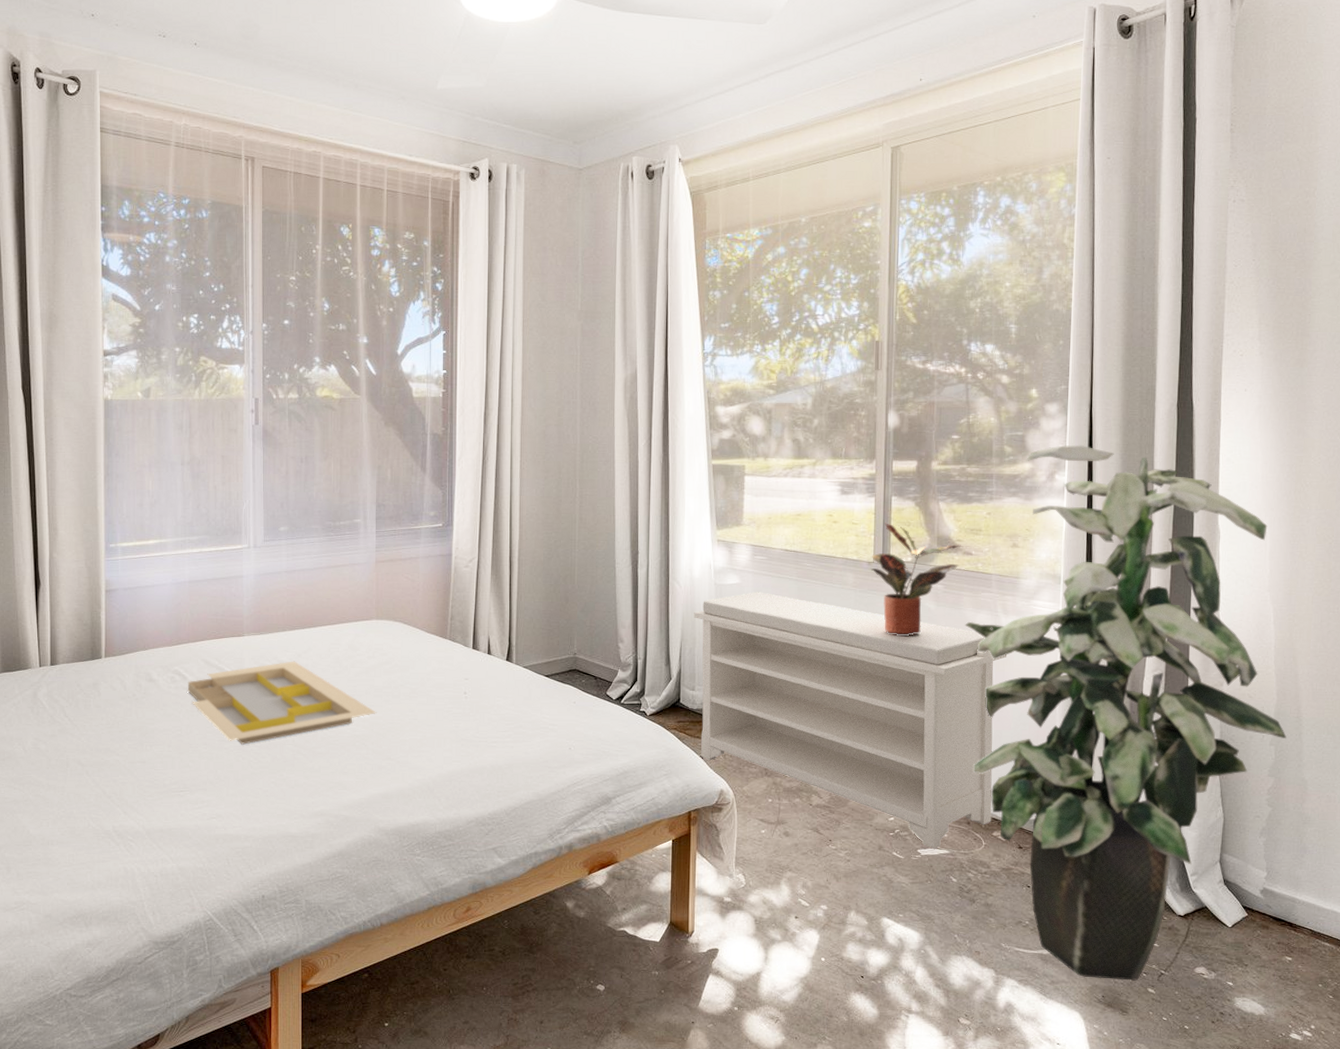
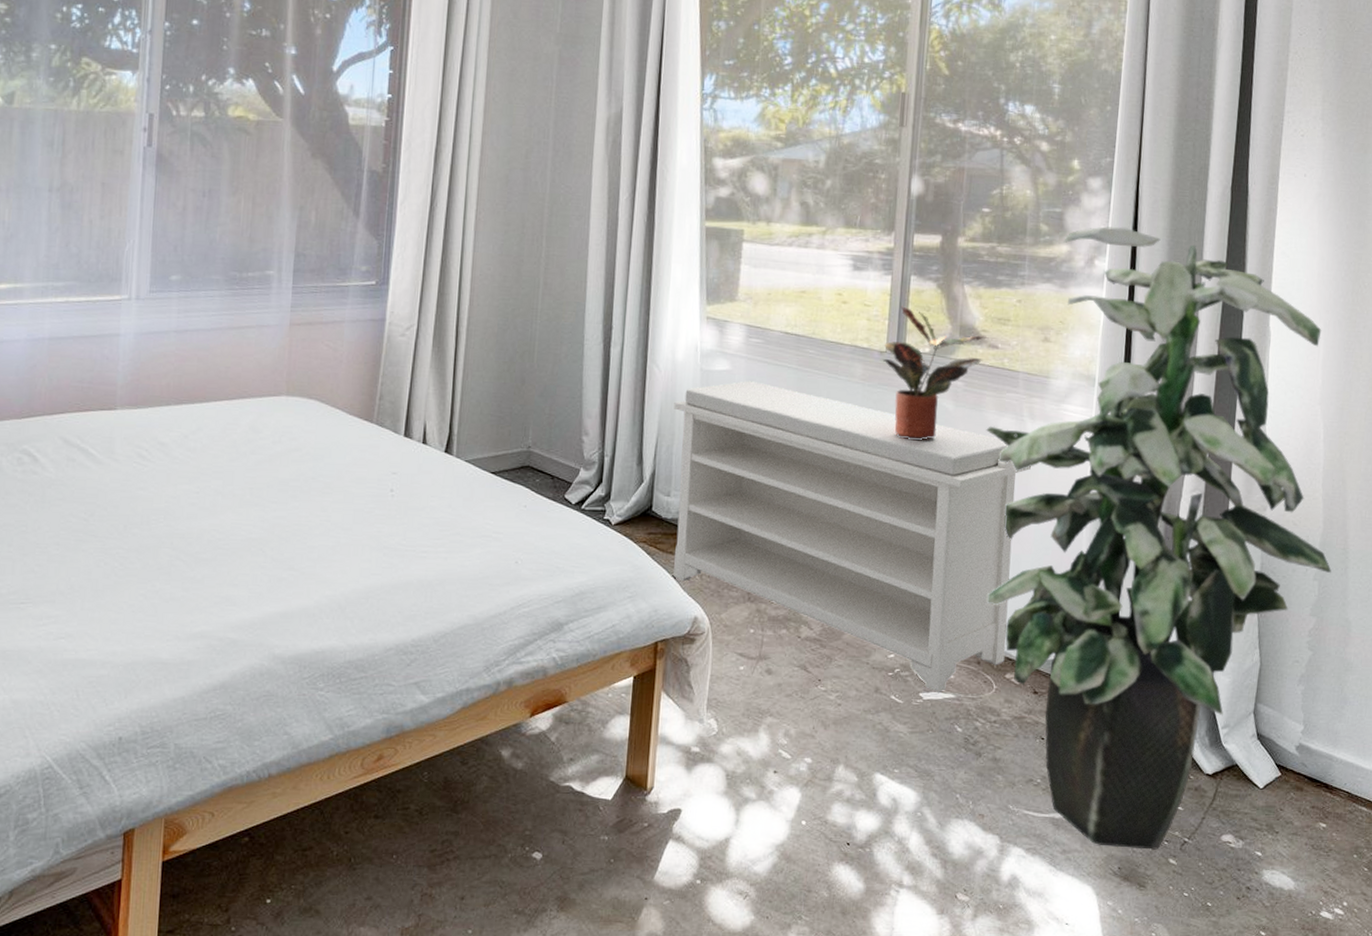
serving tray: present [187,661,377,745] -> none [38,443,280,546]

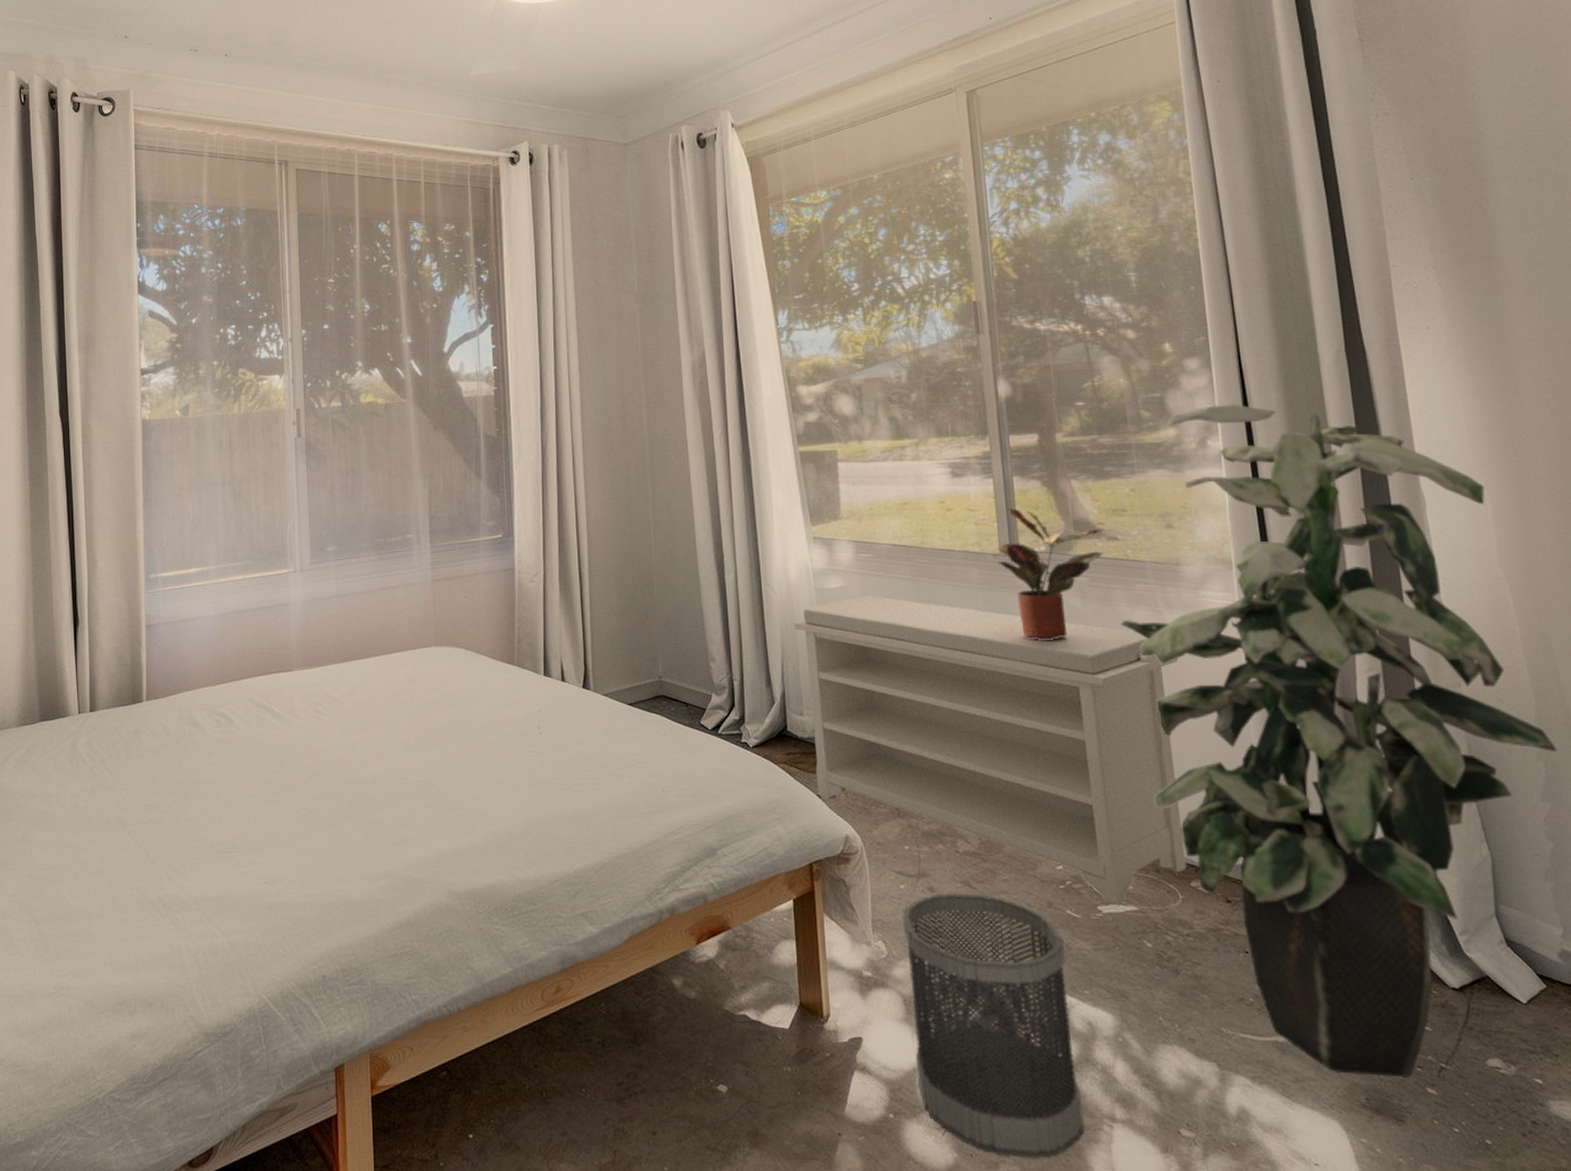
wastebasket: none [728,676,885,920] -> present [902,893,1085,1158]

